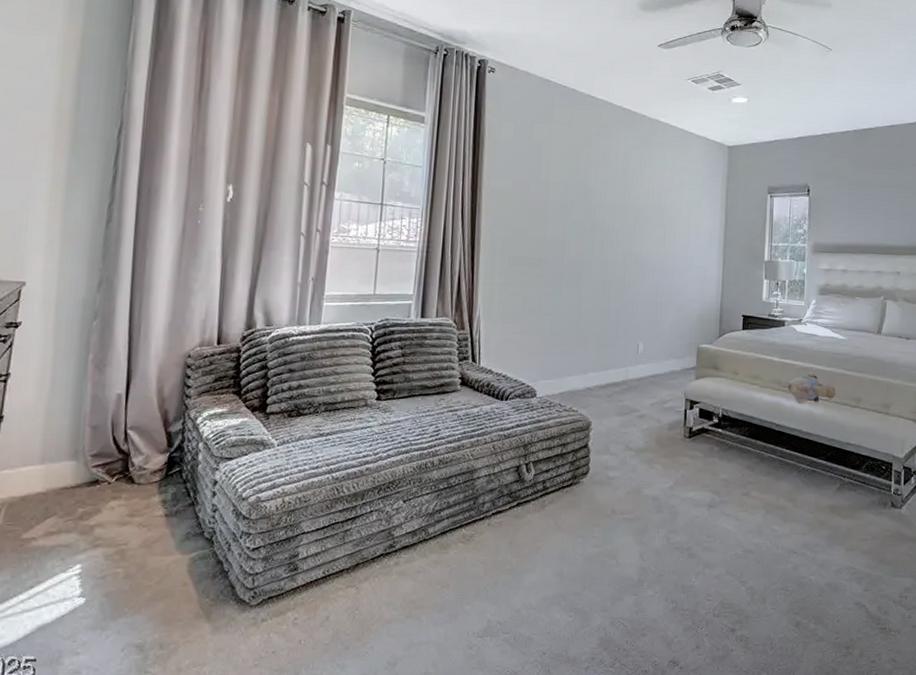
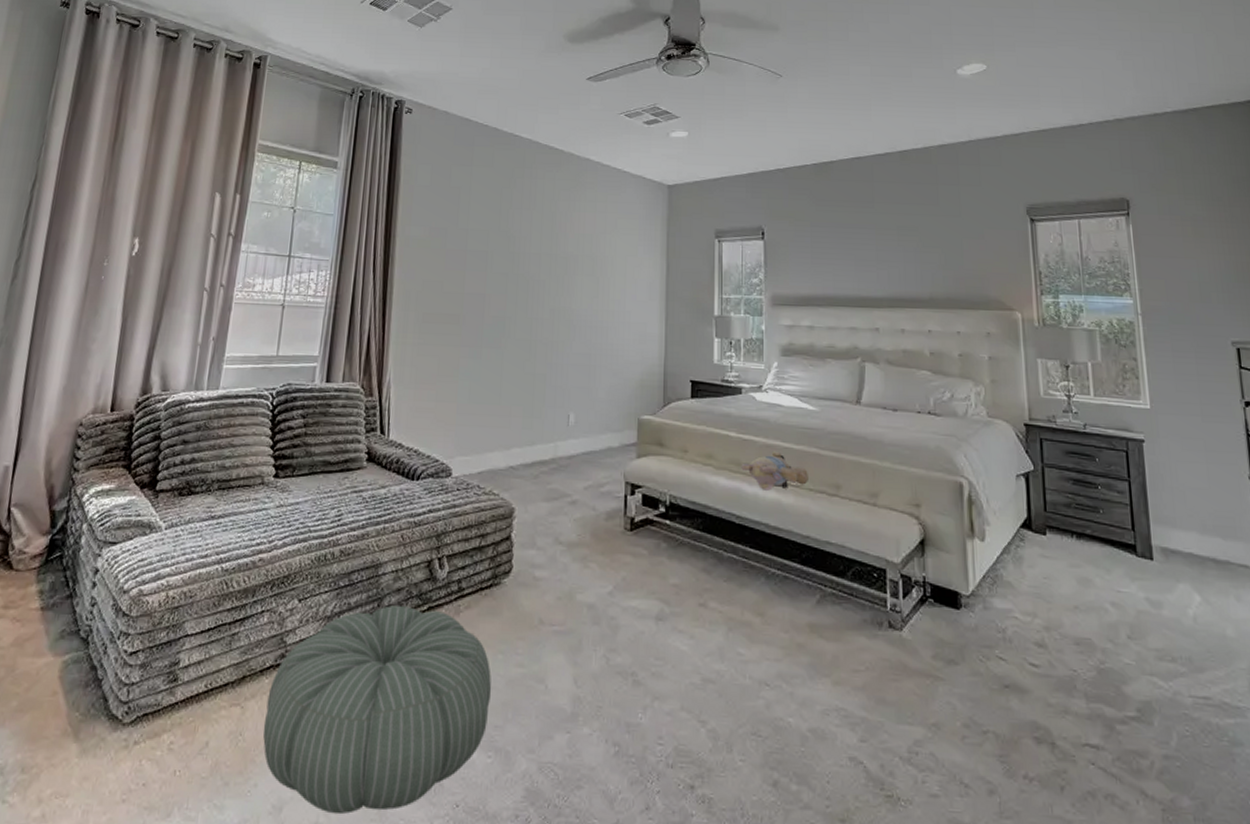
pouf: none [376,503,572,666] -> present [263,605,491,815]

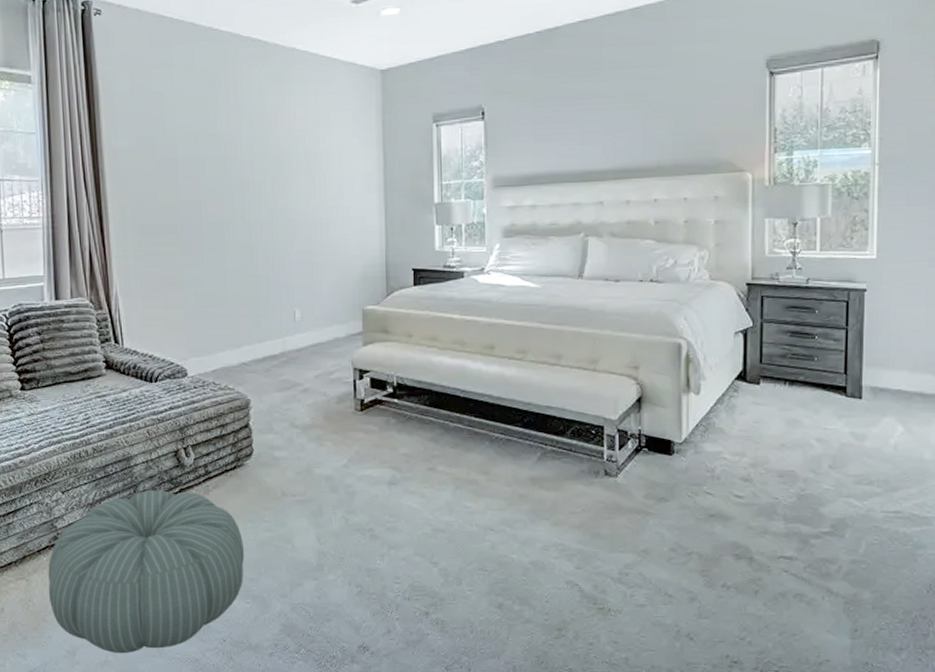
teddy bear: present [741,451,808,491] -> none [465,329,530,366]

